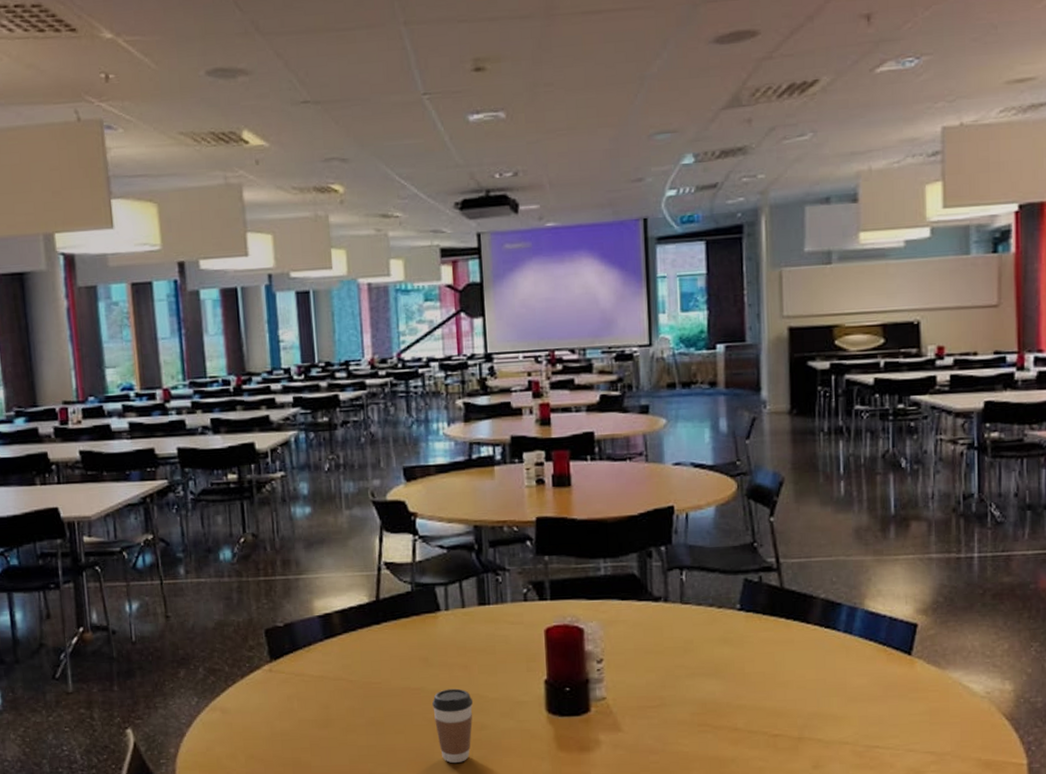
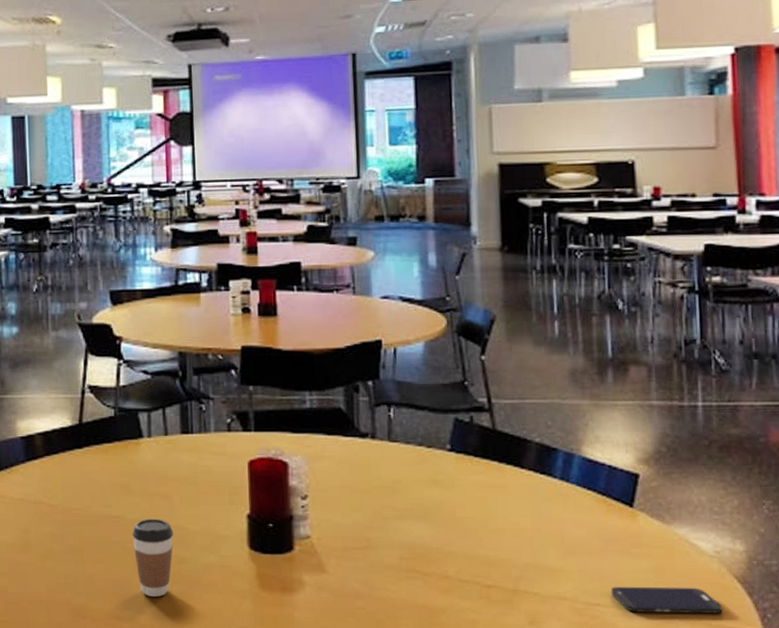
smartphone: none [889,726,992,752] -> present [610,586,723,614]

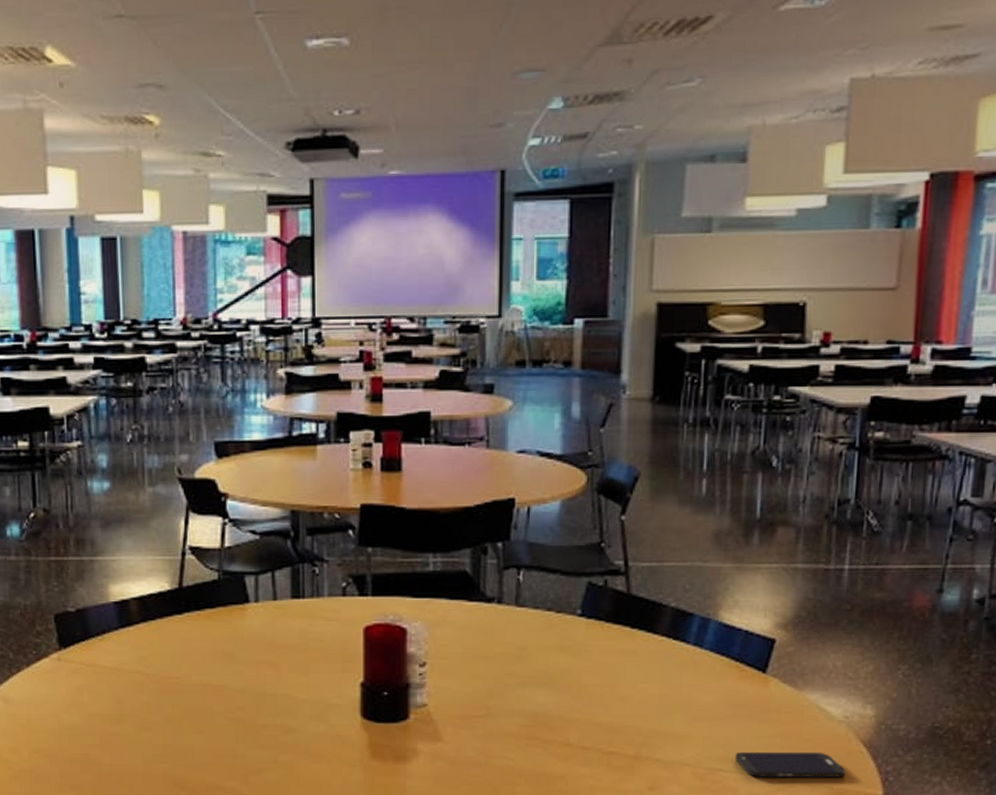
coffee cup: present [132,518,174,597] -> none [236,687,281,767]

